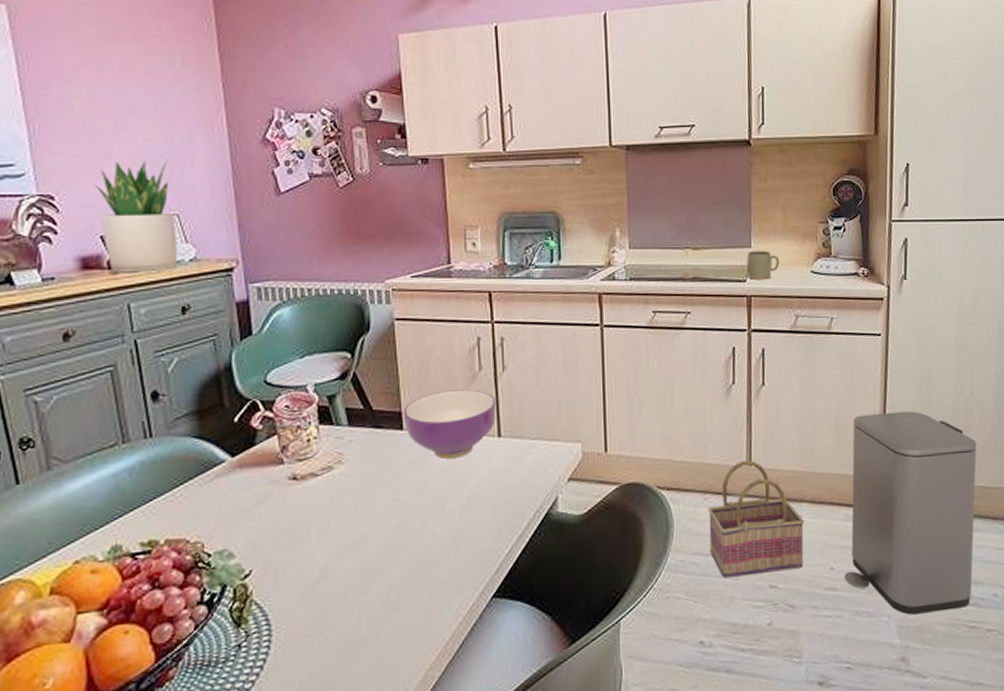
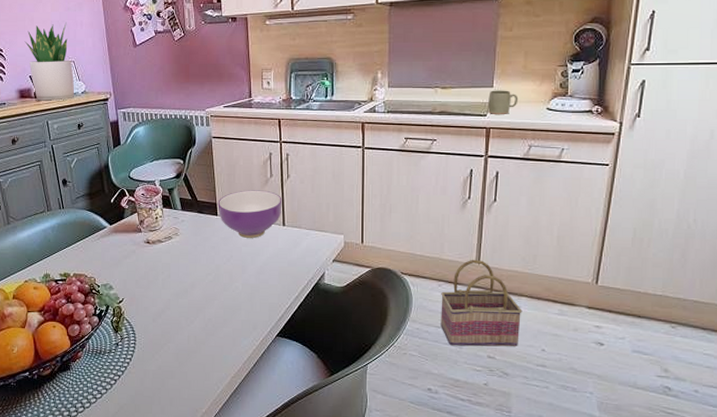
pedal bin: present [844,411,977,615] -> none [553,231,695,397]

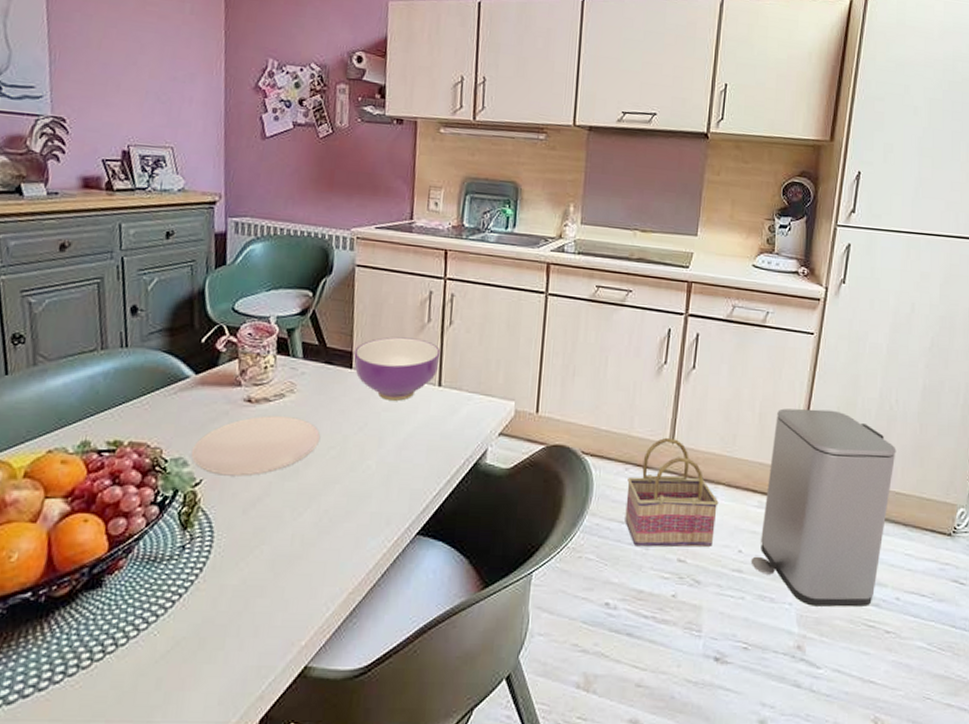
planter: present [24,22,75,101] -> none [102,94,170,198]
plate: none [114,253,200,296] -> present [191,415,321,477]
mug: present [488,90,519,114] -> none [691,239,724,268]
pedal bin: none [553,231,695,397] -> present [750,408,896,607]

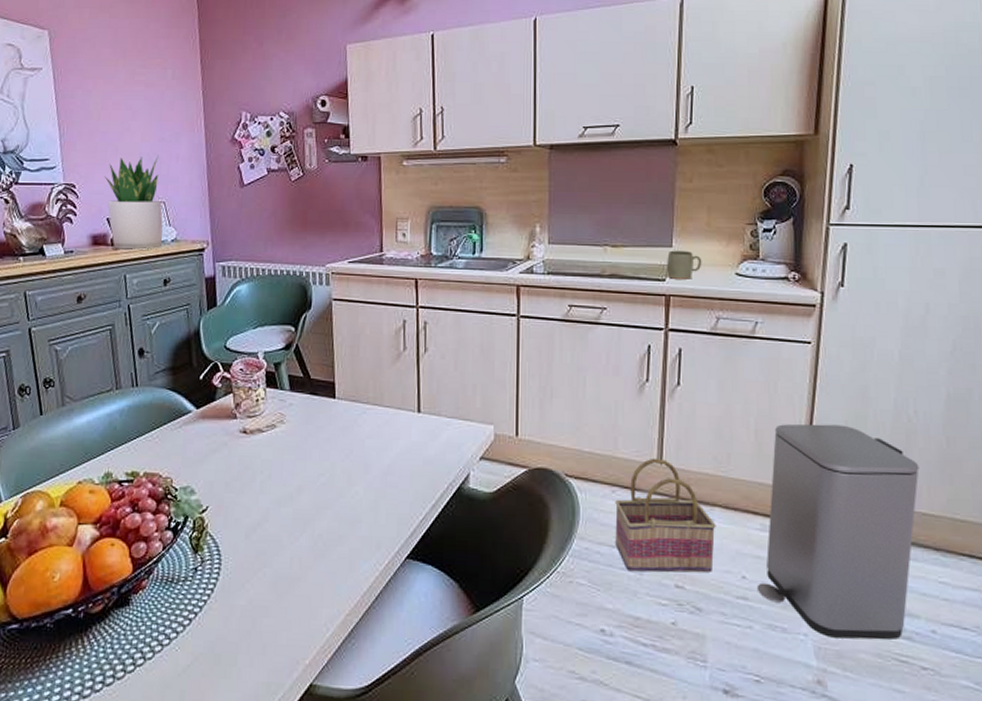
planter: none [102,94,170,198] -> present [104,154,163,250]
plate: present [191,415,321,477] -> none [197,445,311,503]
bowl: present [353,336,441,401] -> none [336,366,418,428]
mug: none [691,239,724,268] -> present [667,250,702,279]

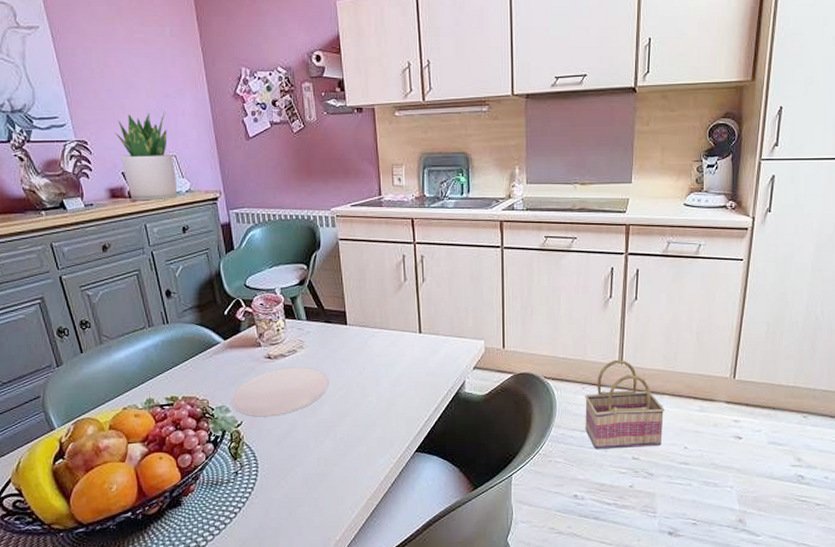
plate: none [197,445,311,503] -> present [230,368,329,417]
mug: present [667,250,702,279] -> none [627,186,657,211]
pedal bin: present [756,423,920,640] -> none [695,325,823,488]

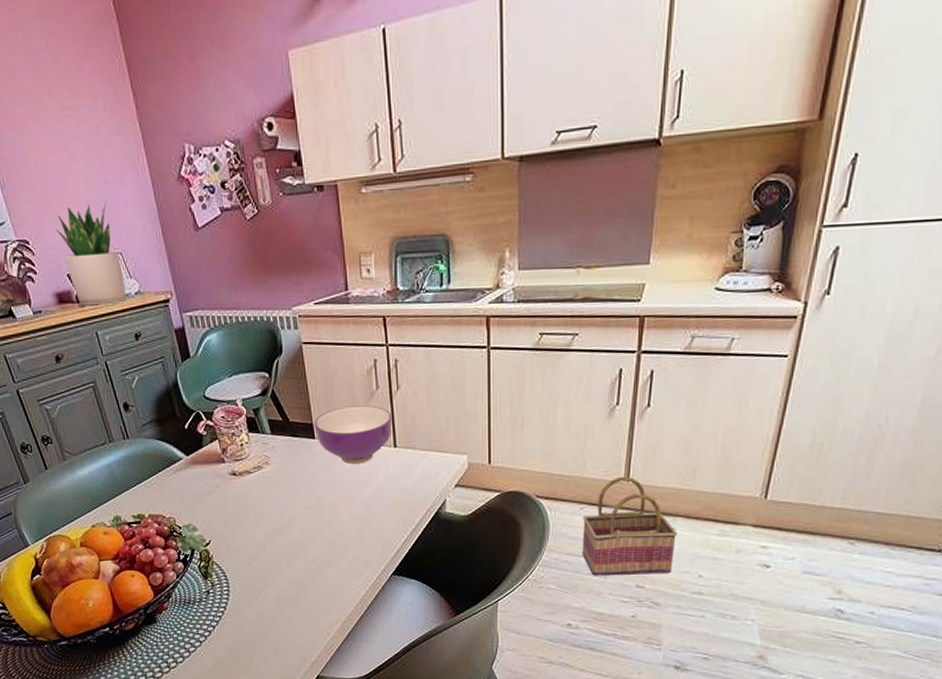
plate: present [230,368,329,417] -> none [197,485,298,536]
bowl: none [347,295,418,348] -> present [314,405,393,464]

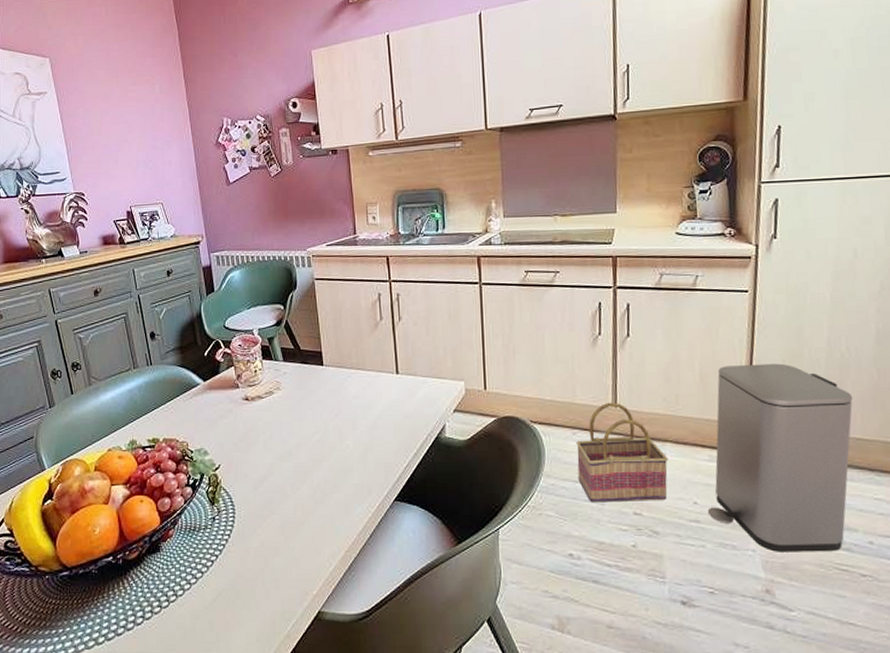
planter: present [55,200,127,306] -> none [108,161,163,247]
bowl: present [314,405,393,464] -> none [323,335,395,389]
pedal bin: none [711,435,882,622] -> present [707,363,853,552]

